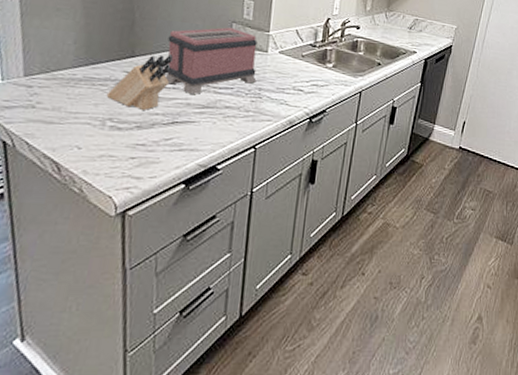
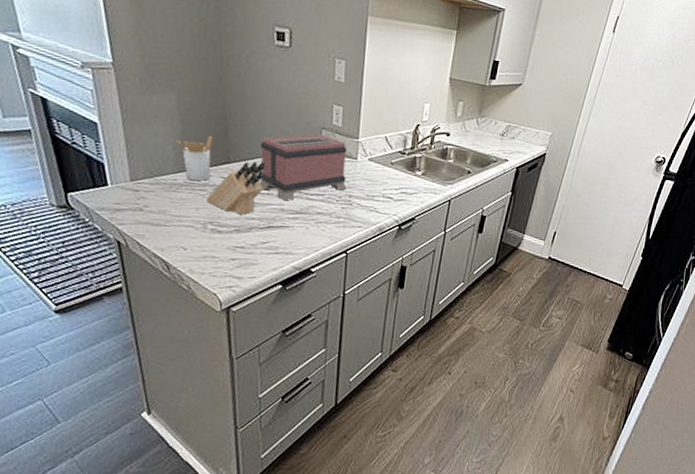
utensil holder: none [78,28,118,76] -> present [176,135,213,182]

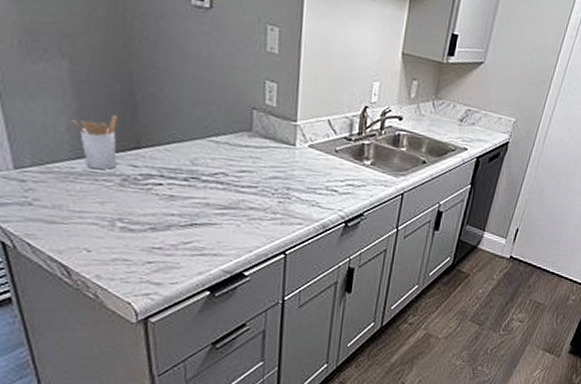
knife block: present [206,161,266,215] -> none [112,146,185,210]
toaster: present [259,134,347,201] -> none [178,115,284,194]

